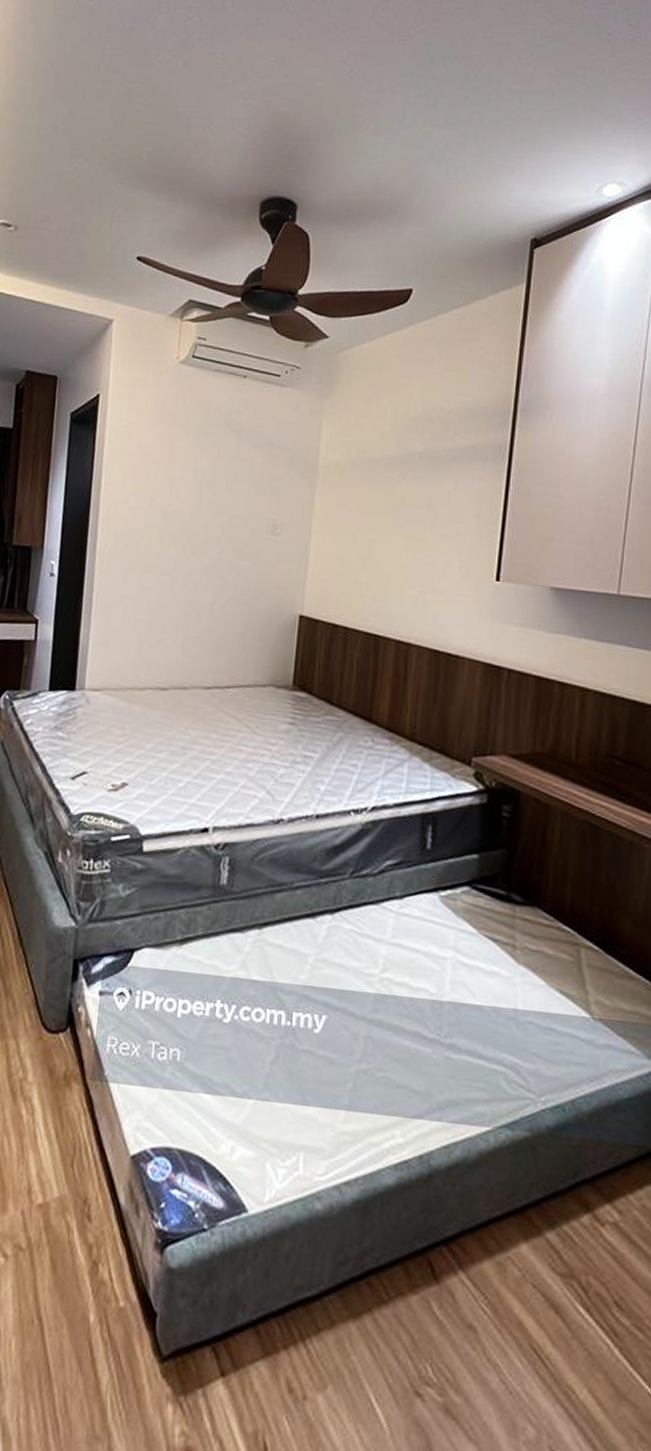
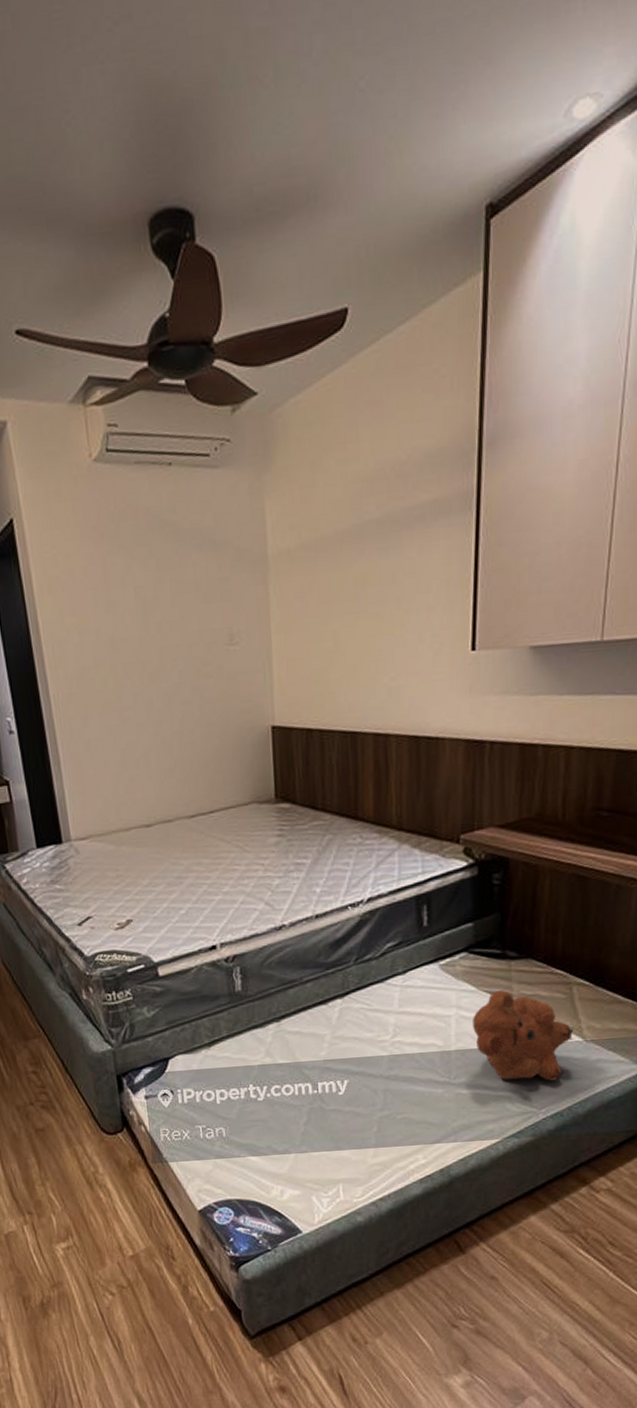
teddy bear: none [470,938,581,1064] -> present [473,990,574,1082]

